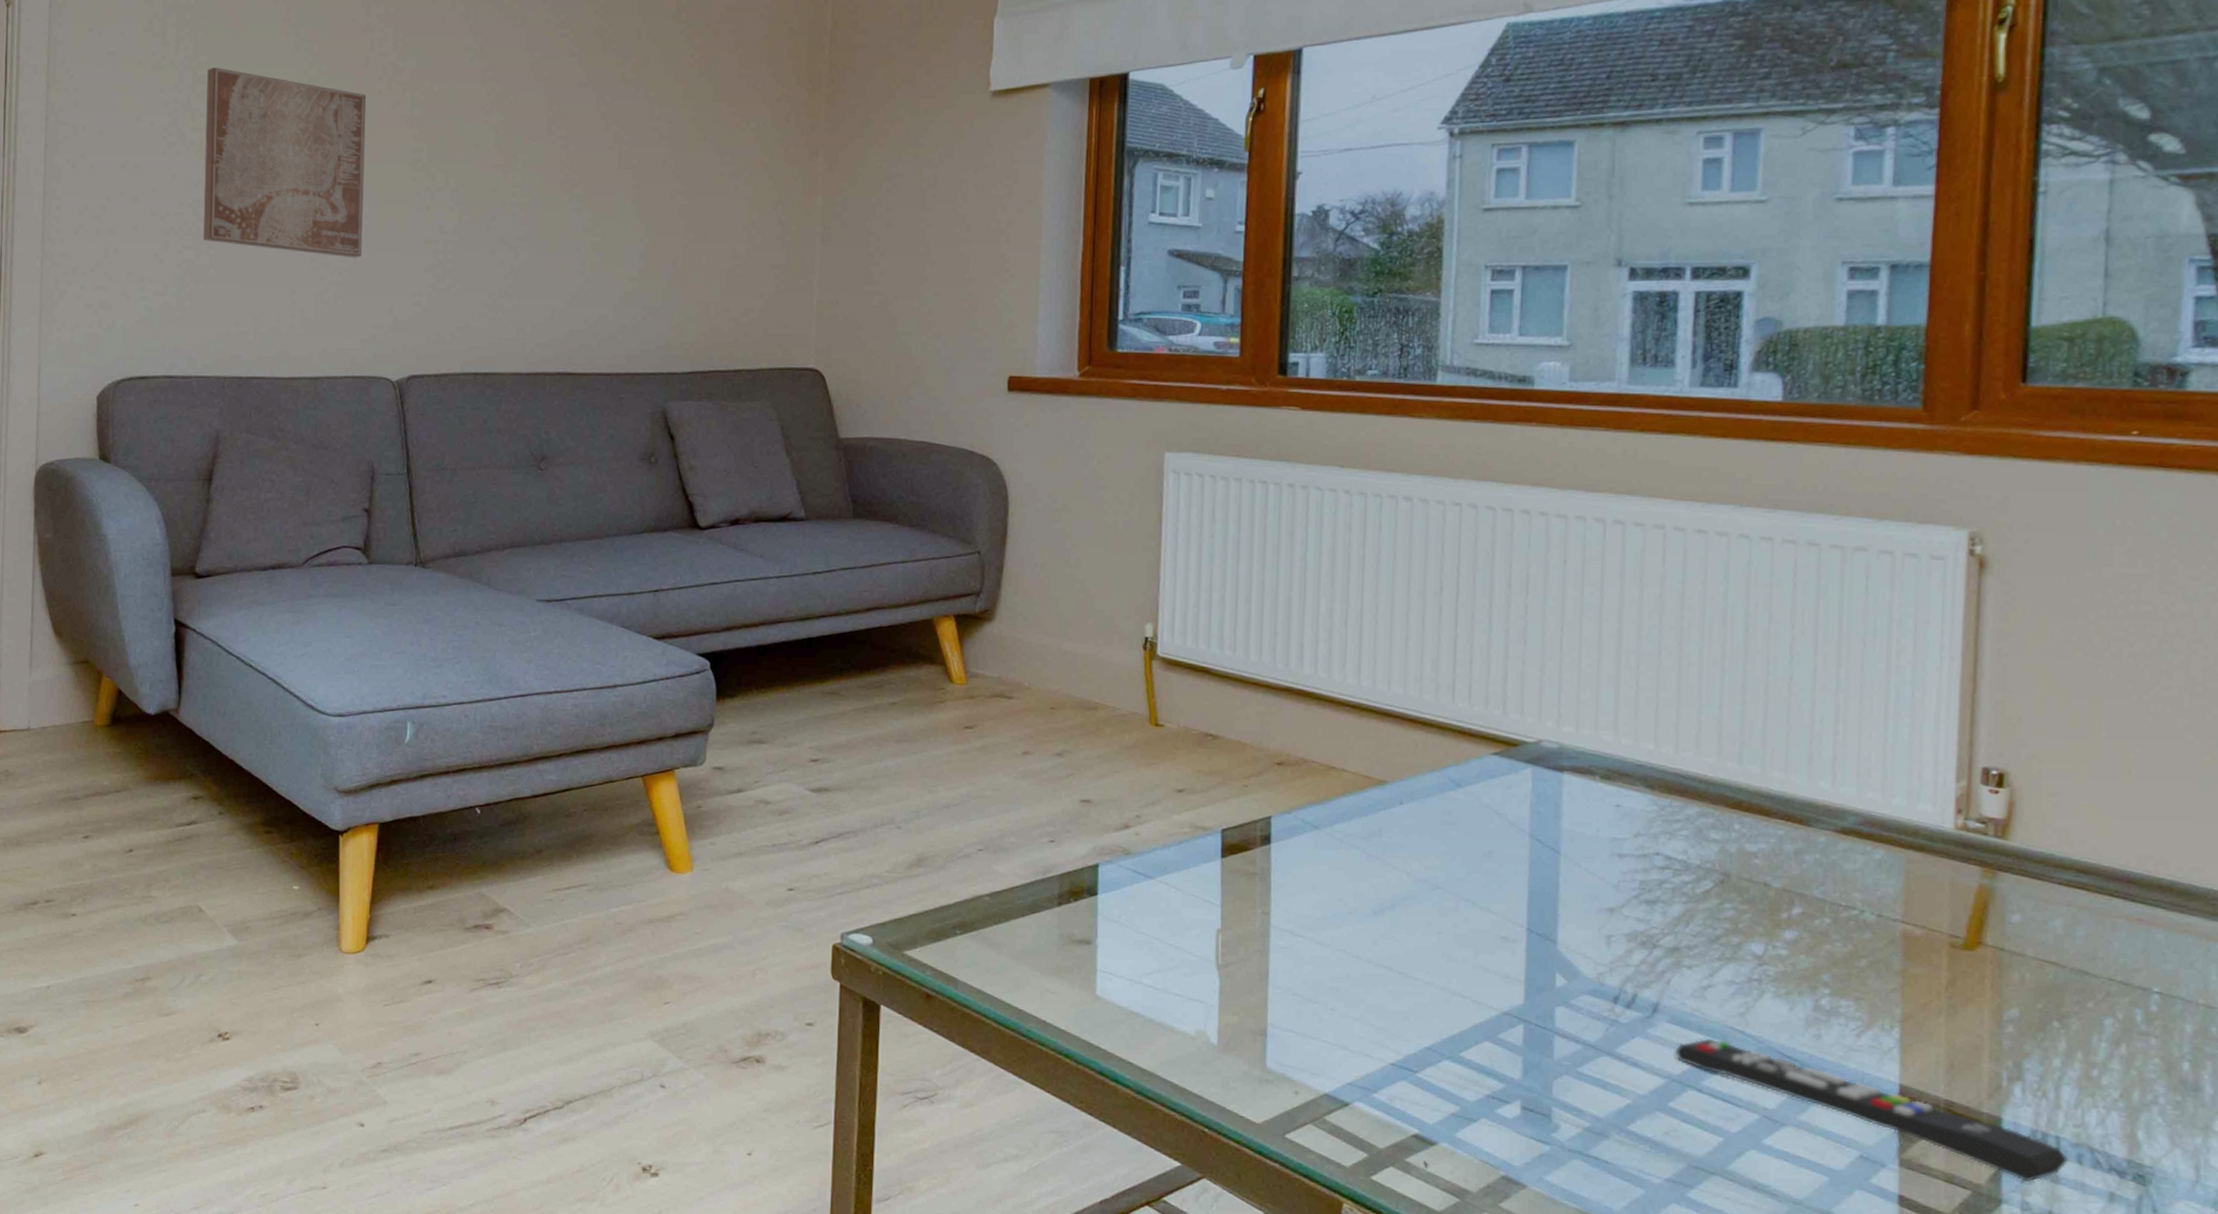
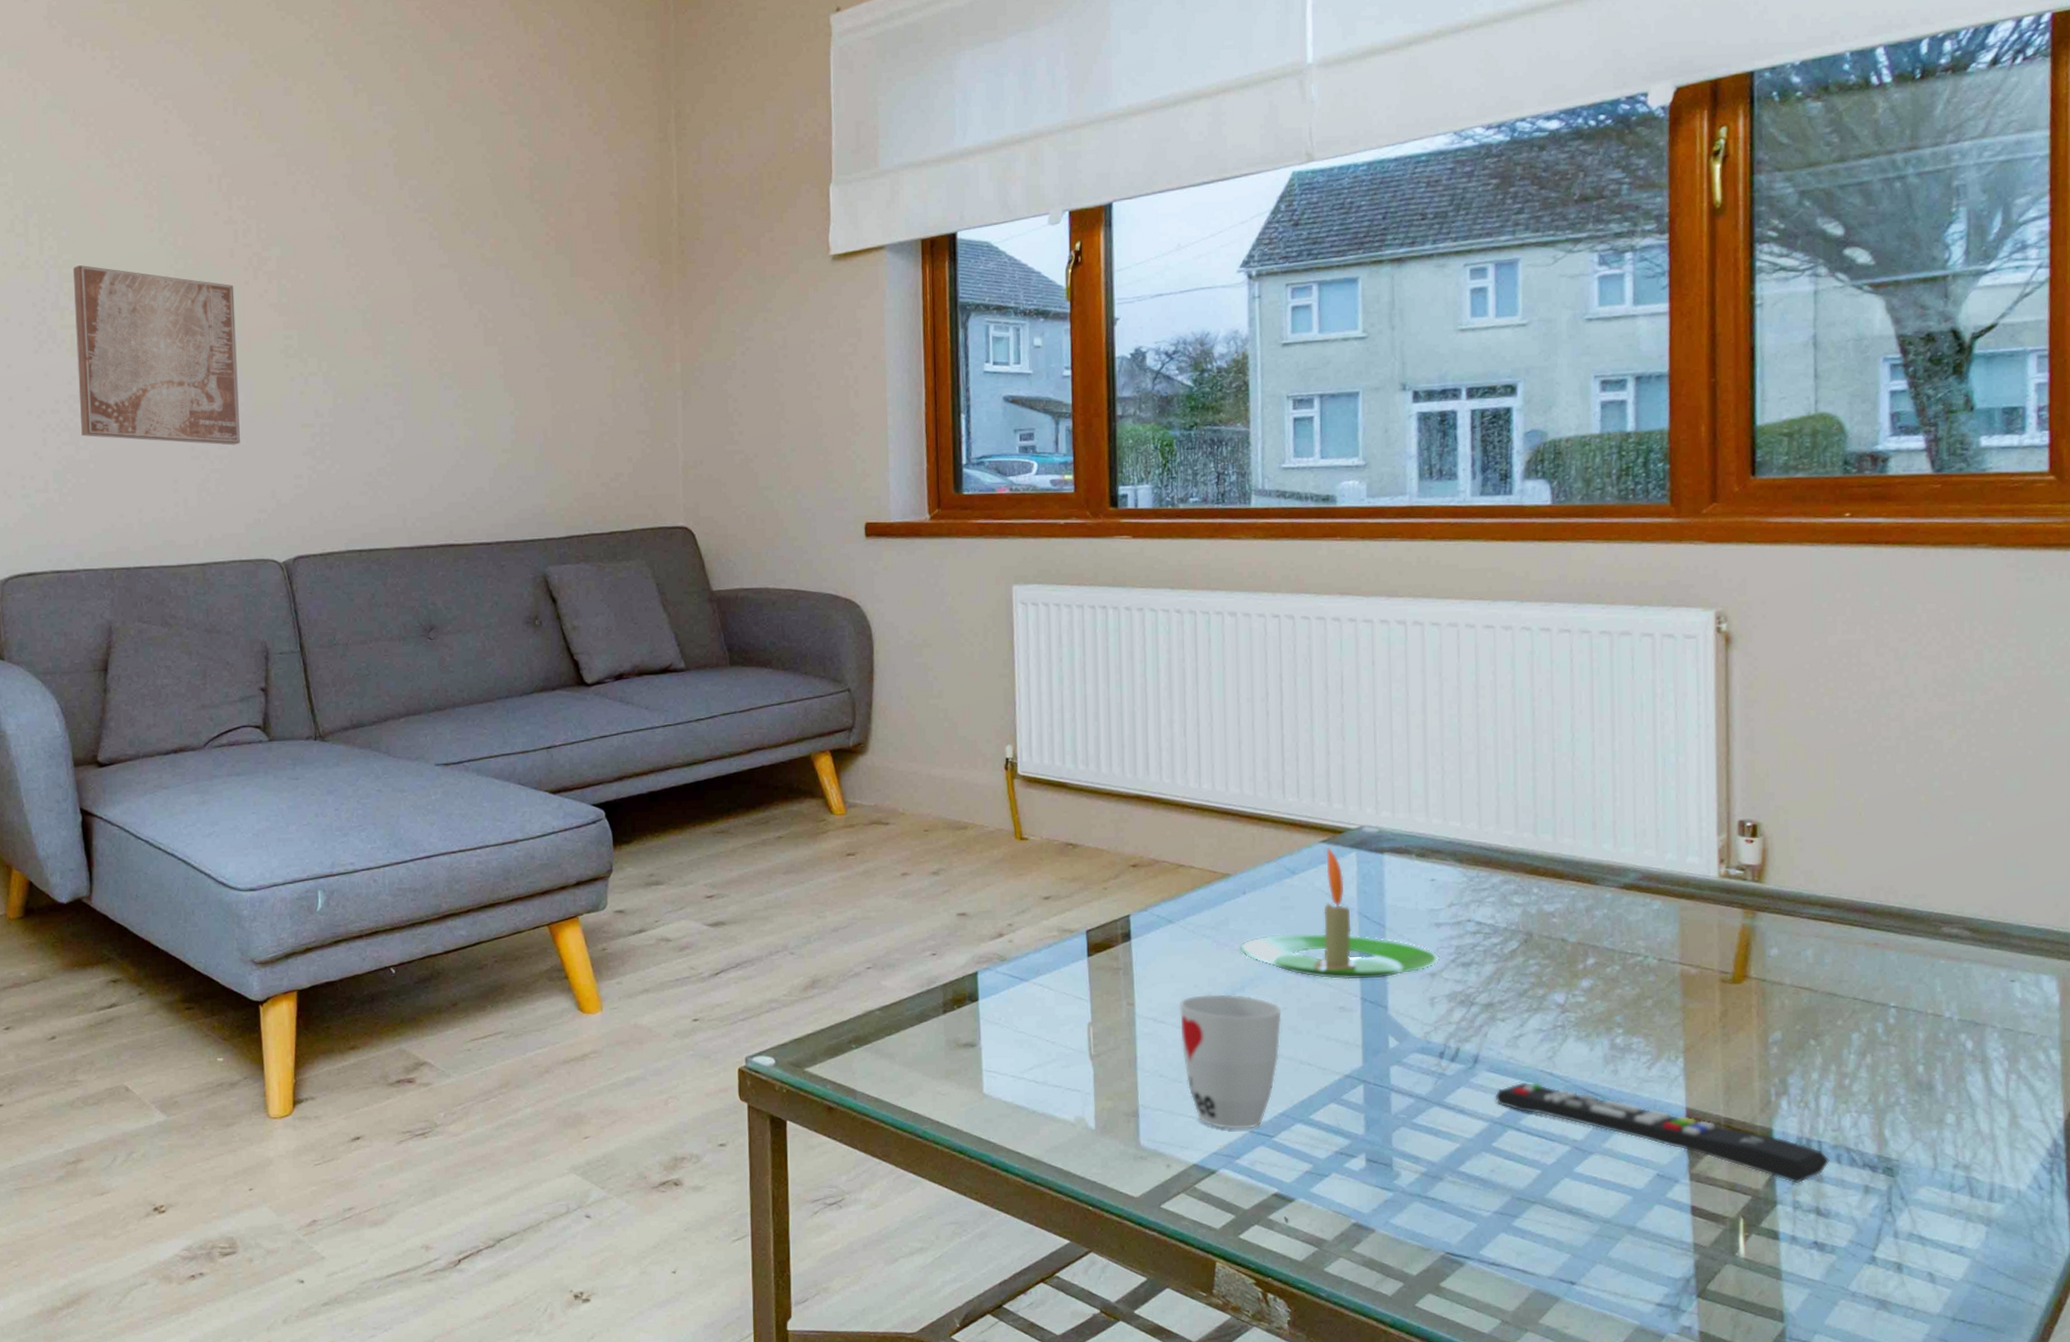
cup: none [1319,910,1435,1061] -> present [1179,994,1282,1130]
candle: none [1392,761,1620,910] -> present [1240,848,1440,980]

